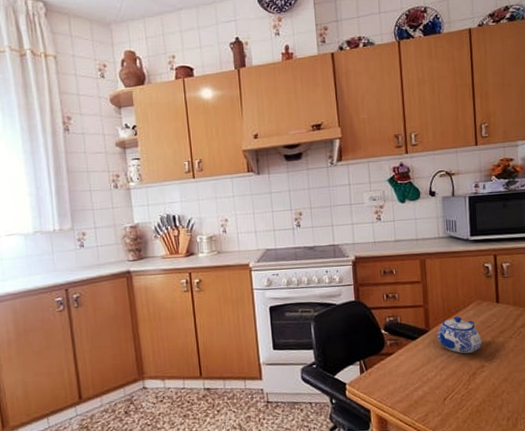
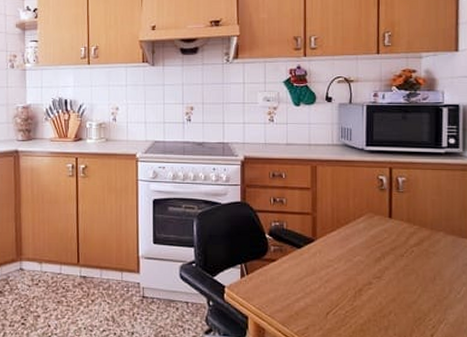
teapot: present [437,316,482,354] -> none [323,228,370,269]

